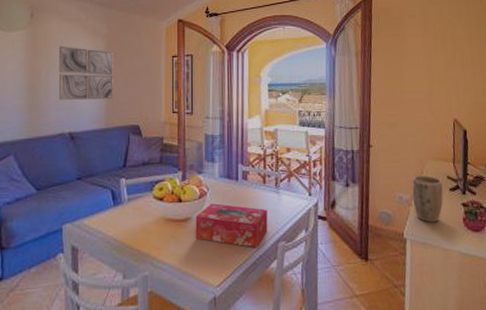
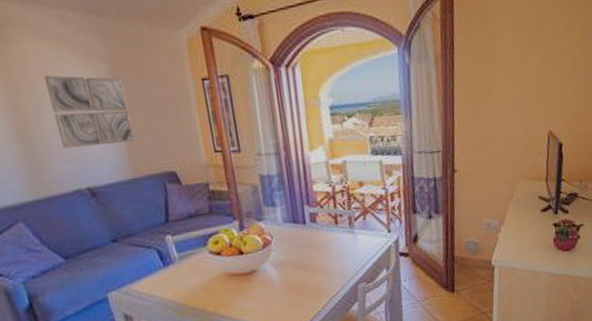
tissue box: present [195,203,268,248] -> none [261,251,345,293]
plant pot: present [412,175,444,223] -> none [501,198,535,247]

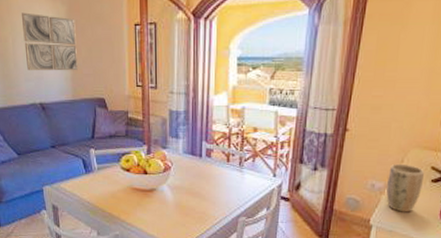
plant pot: none [501,198,535,247] -> present [386,163,425,213]

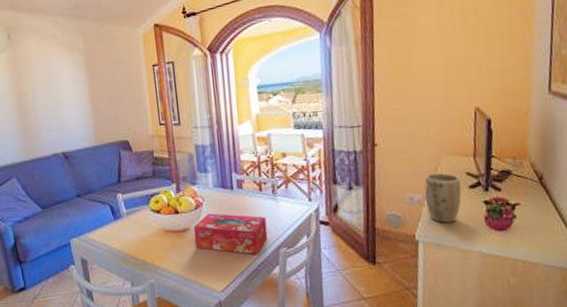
wall art: present [21,12,78,71] -> none [39,65,99,121]
tissue box: none [160,177,230,221] -> present [193,213,268,255]

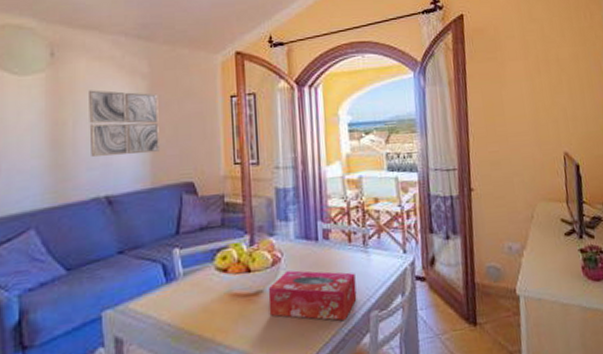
wall art: none [39,65,99,121] -> present [87,90,159,157]
plant pot: present [425,173,462,223] -> none [522,219,559,275]

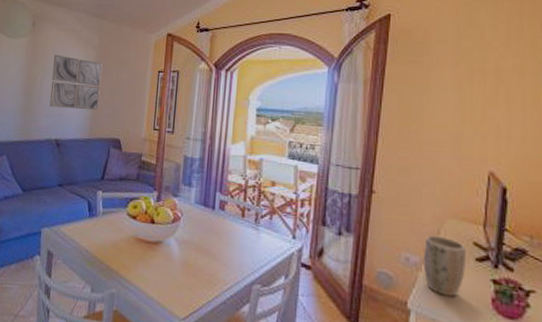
tissue box: present [268,270,357,321] -> none [164,230,244,287]
plant pot: none [522,219,559,275] -> present [424,235,467,297]

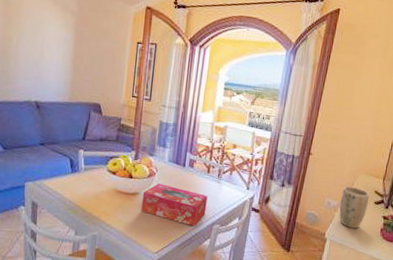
wall art: present [50,54,102,111] -> none [28,17,81,76]
tissue box: none [164,230,244,287] -> present [141,183,208,227]

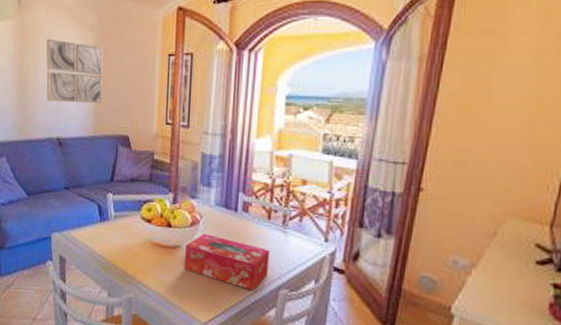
wall art: none [28,17,81,76] -> present [46,39,103,104]
plant pot: present [339,186,370,229] -> none [473,236,527,302]

